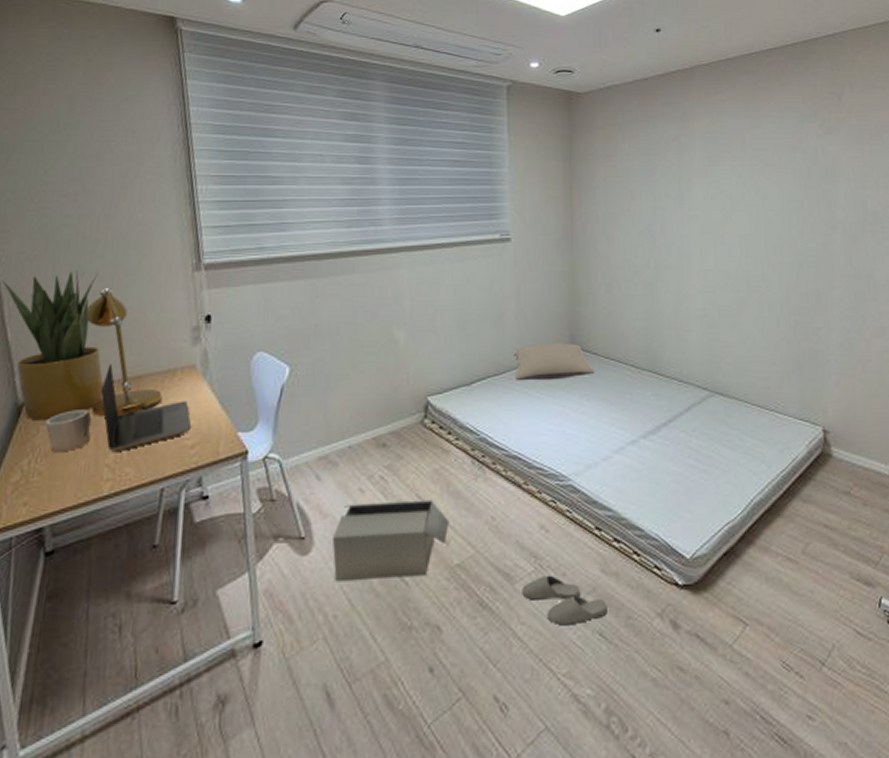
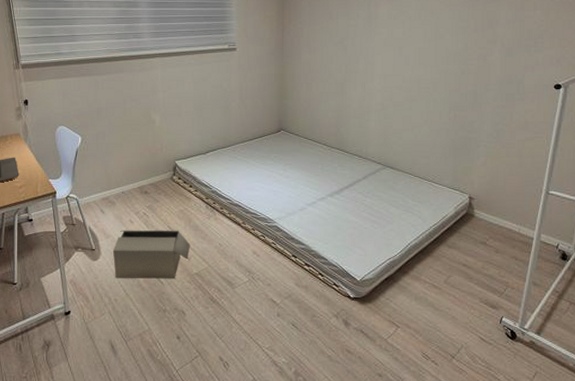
pillow: present [512,343,595,381] -> none [236,126,296,153]
slippers: present [522,575,607,626] -> none [240,284,299,318]

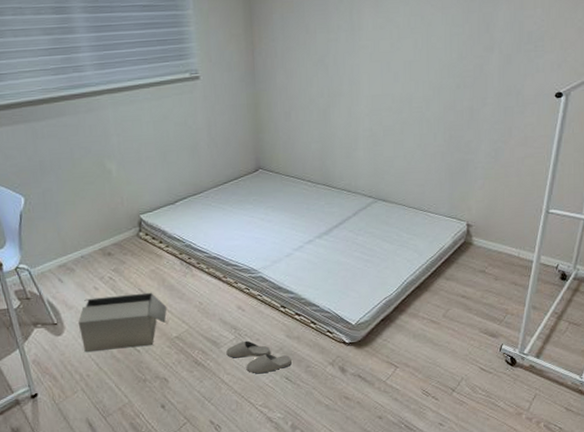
slippers: none [240,284,299,318] -> present [226,340,292,374]

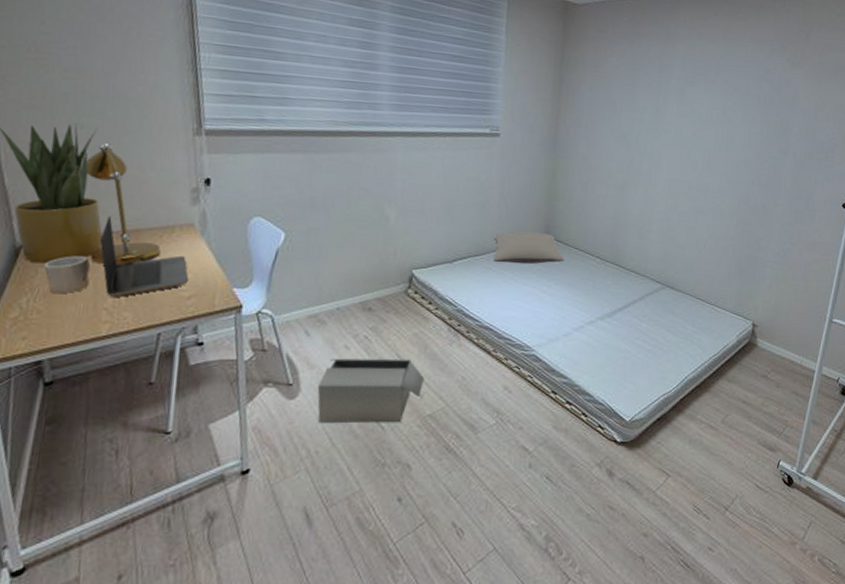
pillow: none [207,165,278,199] -> present [492,231,565,265]
slippers: present [226,340,292,374] -> none [483,428,555,469]

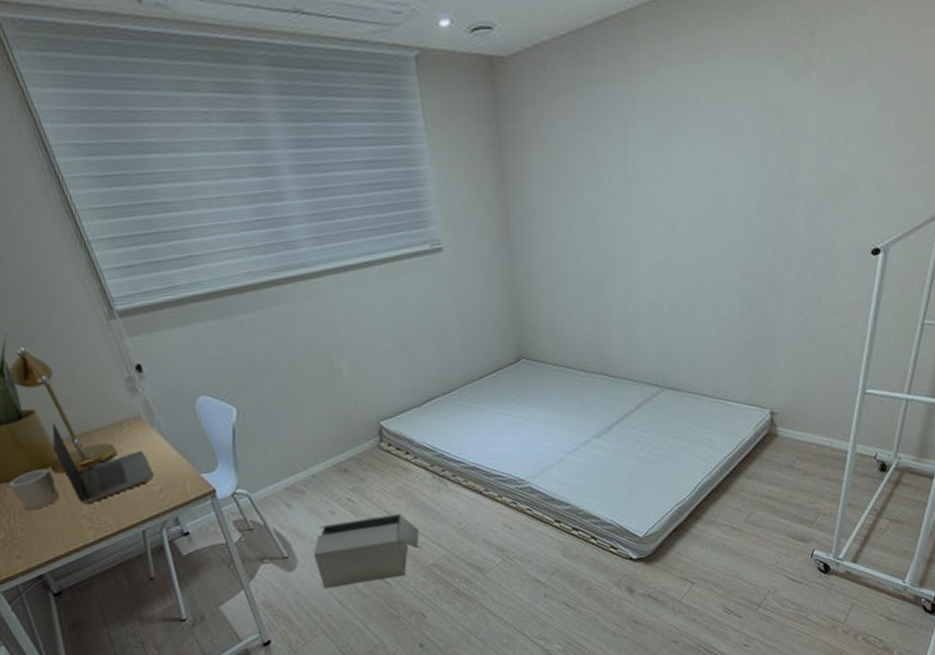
pillow: present [492,231,565,265] -> none [458,354,545,398]

